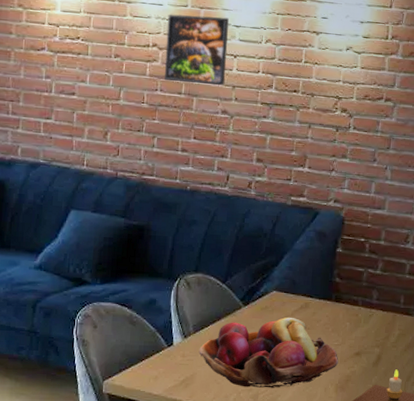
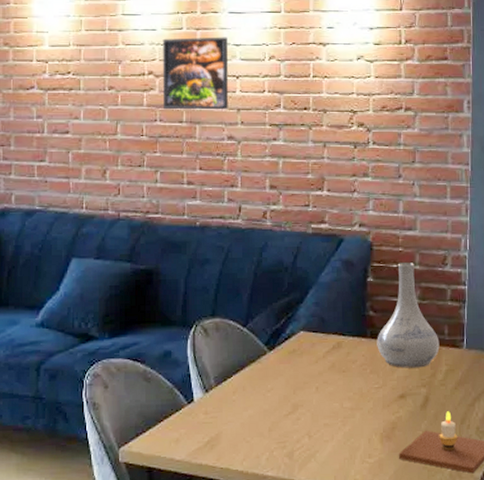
fruit basket: present [199,316,339,388] -> none [223,359,381,445]
vase: none [340,237,395,331] -> present [377,263,440,368]

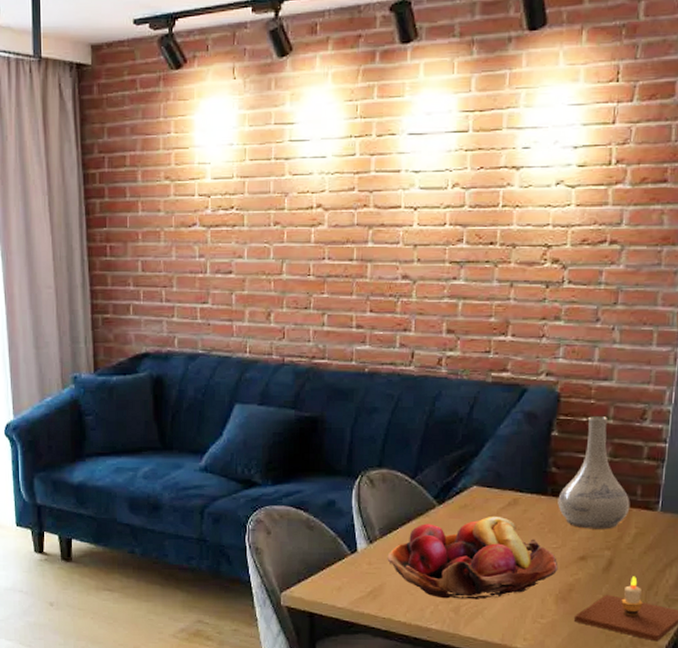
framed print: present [162,37,229,110] -> none [331,162,406,247]
fruit basket: none [223,359,381,445] -> present [387,515,559,600]

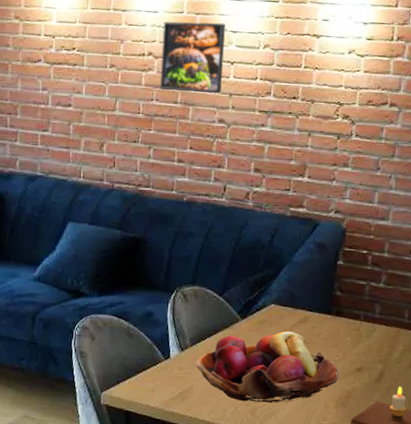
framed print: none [331,162,406,247] -> present [160,21,226,94]
vase: present [558,416,630,529] -> none [340,249,399,346]

